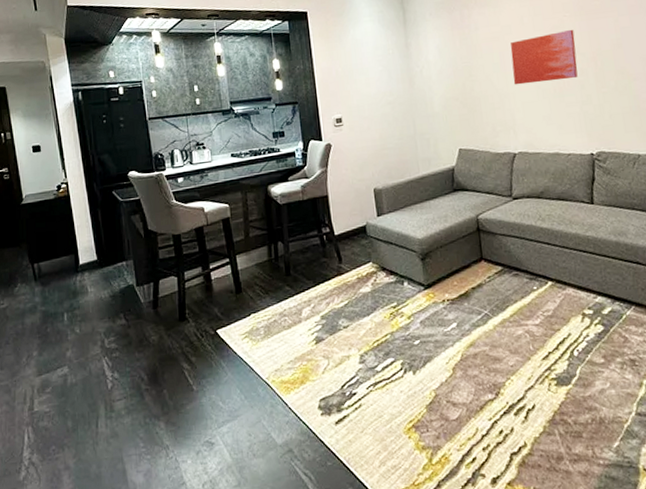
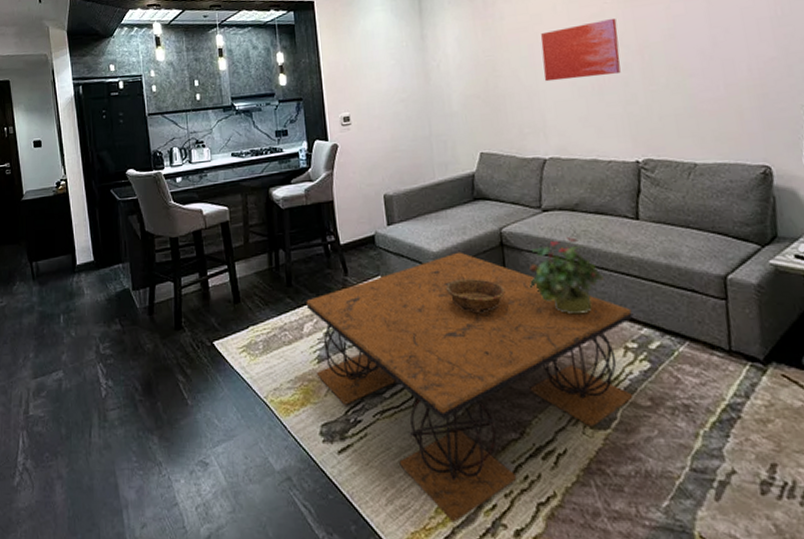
coffee table: none [304,237,590,477] -> present [306,252,634,523]
decorative bowl: none [429,261,482,290] -> present [445,279,506,312]
potted plant: none [502,221,566,288] -> present [529,237,605,315]

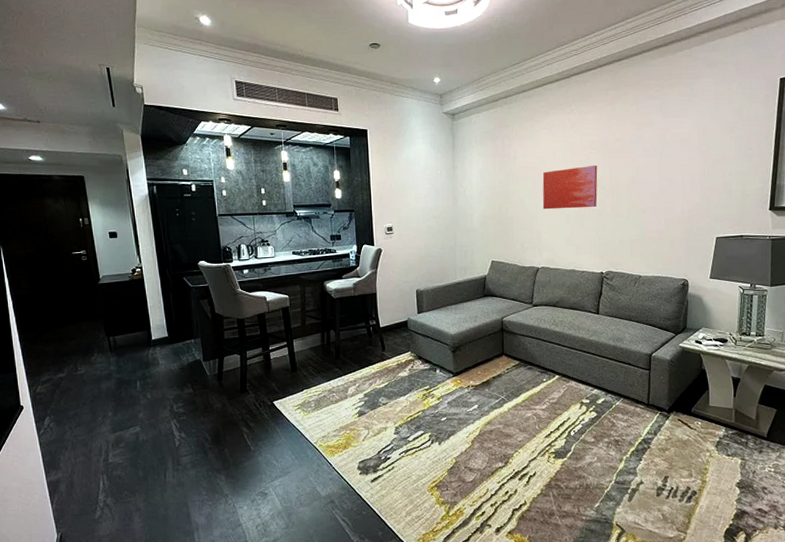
coffee table: present [306,252,634,523] -> none [351,334,588,526]
decorative bowl: present [445,279,506,312] -> none [459,354,502,378]
potted plant: present [529,237,605,315] -> none [519,325,572,380]

